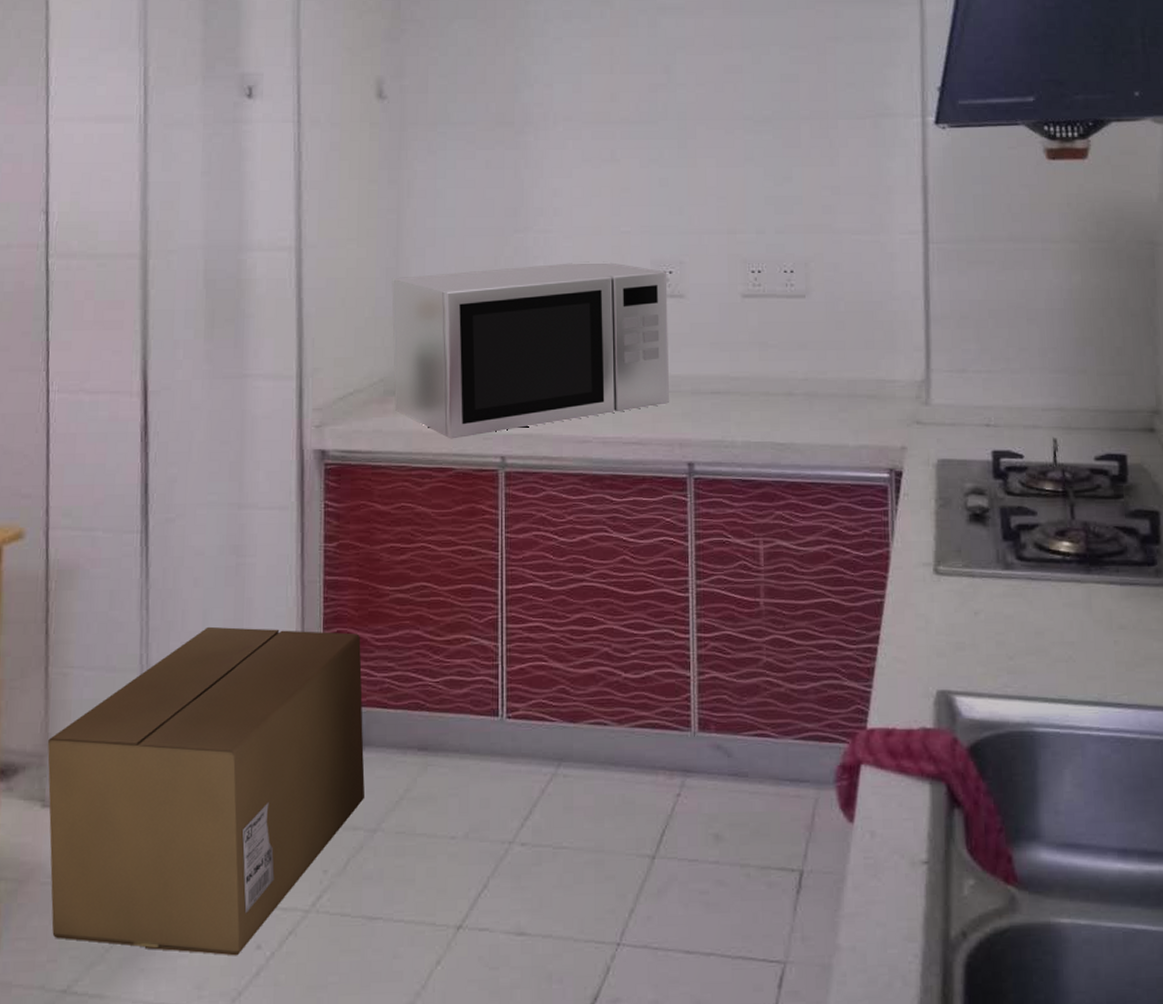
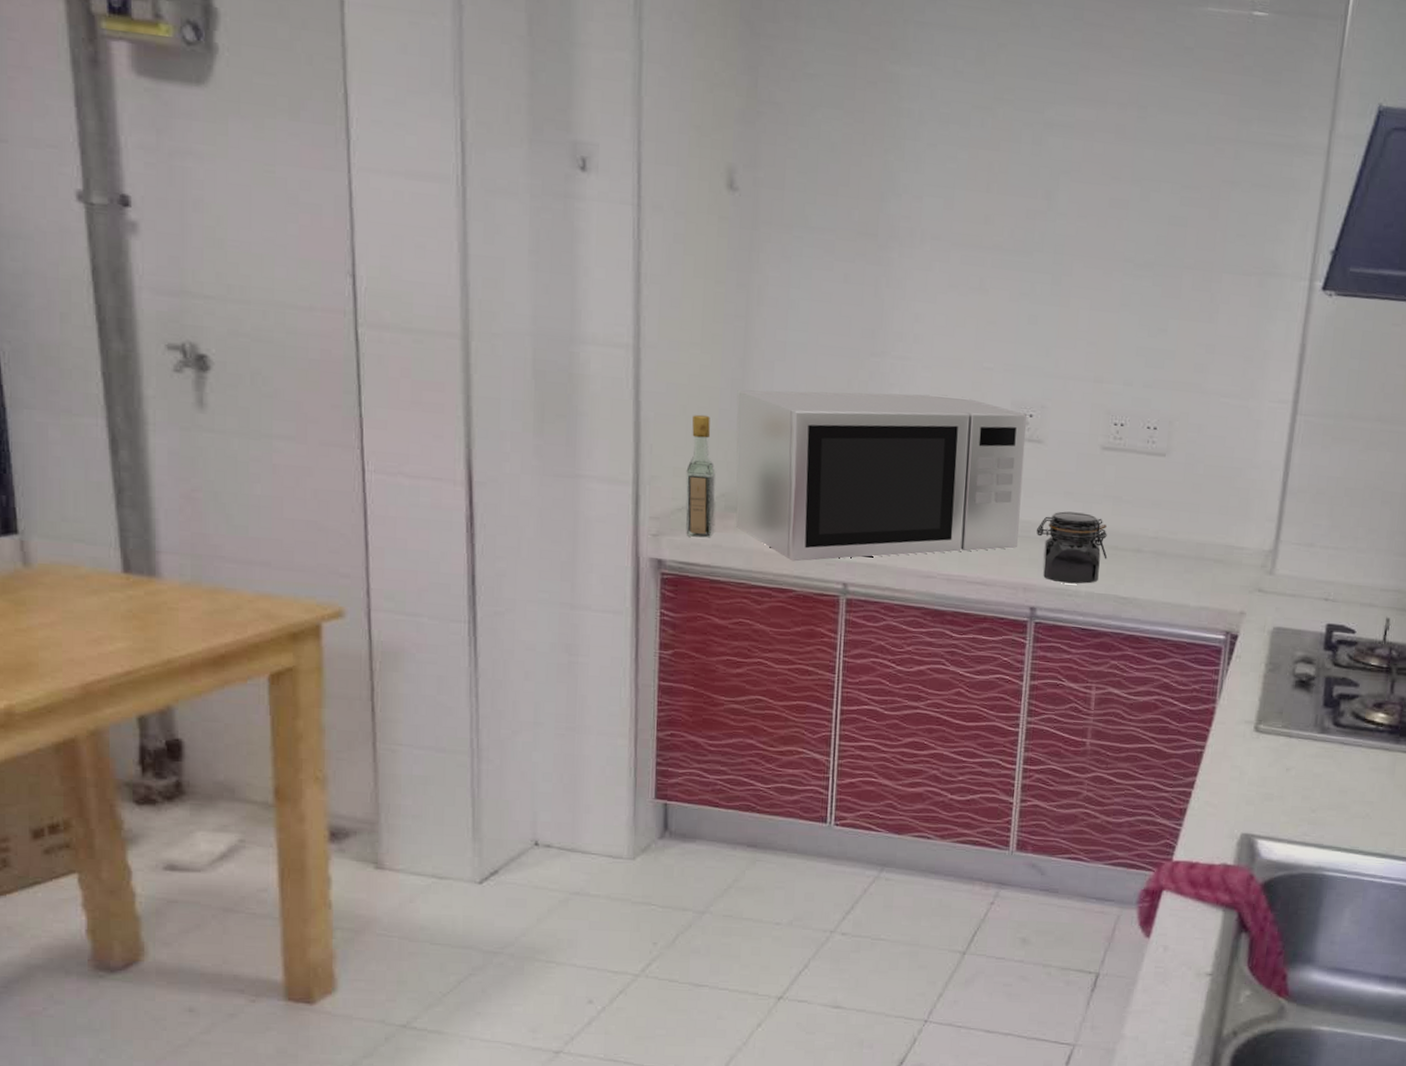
box: present [47,626,365,956] -> none [378,718,695,1008]
bottle: none [346,304,376,424] -> present [685,414,717,538]
jar: none [686,362,760,435] -> present [1036,511,1108,584]

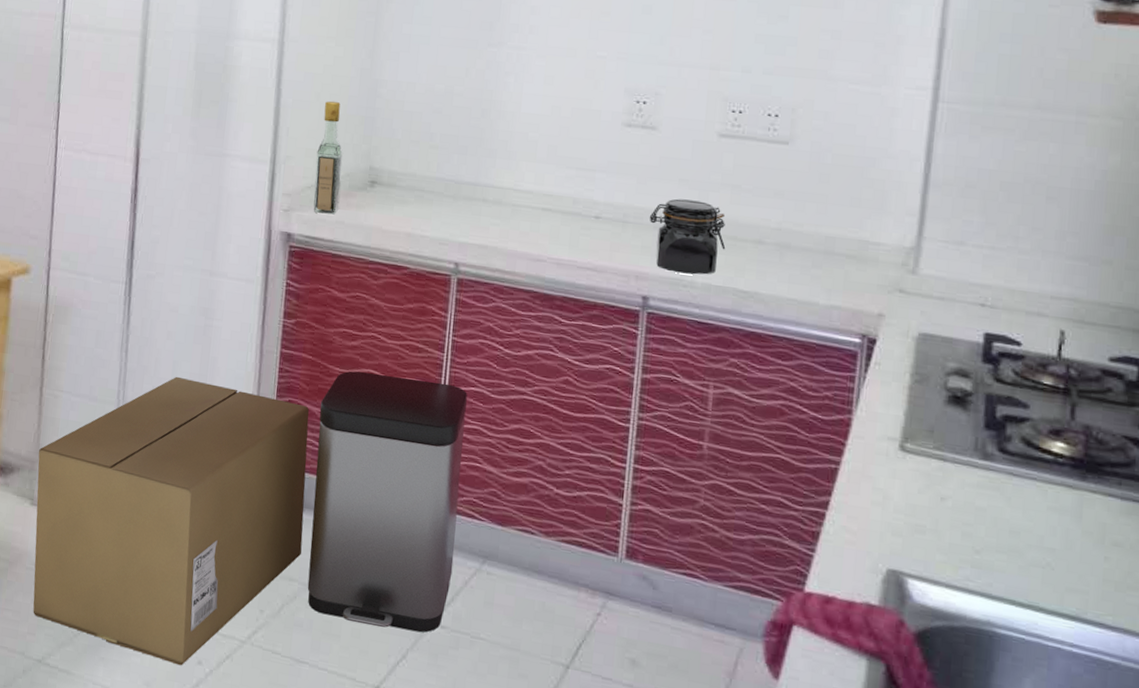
box: none [378,718,695,1008] -> present [33,376,310,666]
pedal bin: none [702,698,860,943] -> present [307,371,467,633]
microwave: present [735,390,1028,562] -> none [357,78,641,240]

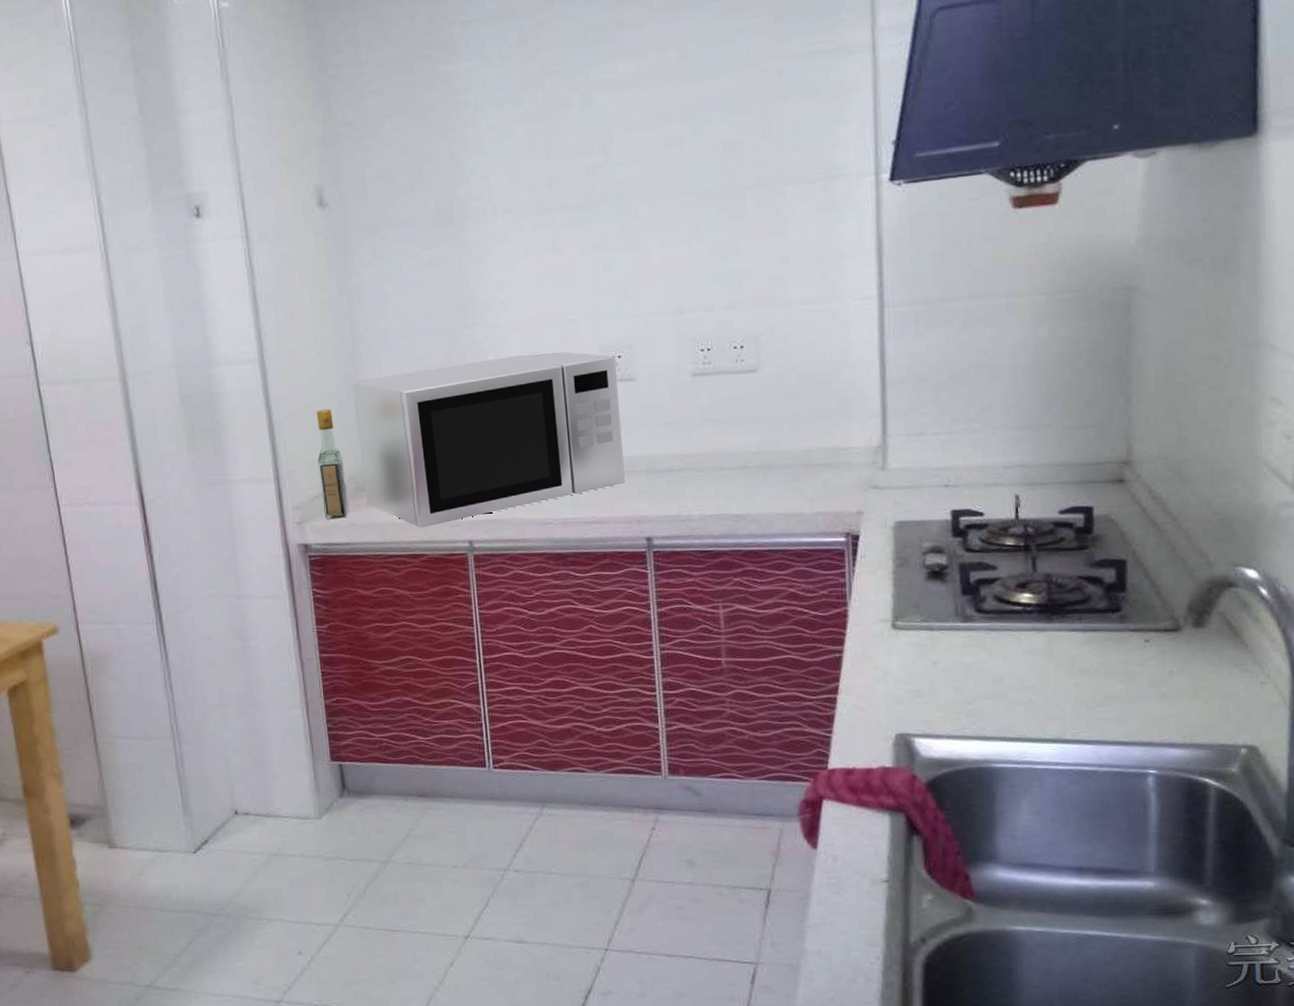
box: present [33,376,310,666] -> none [105,700,375,960]
pedal bin: present [307,371,467,633] -> none [366,654,517,886]
microwave: none [357,78,641,240] -> present [351,350,625,528]
jar: present [649,198,726,275] -> none [641,440,715,510]

